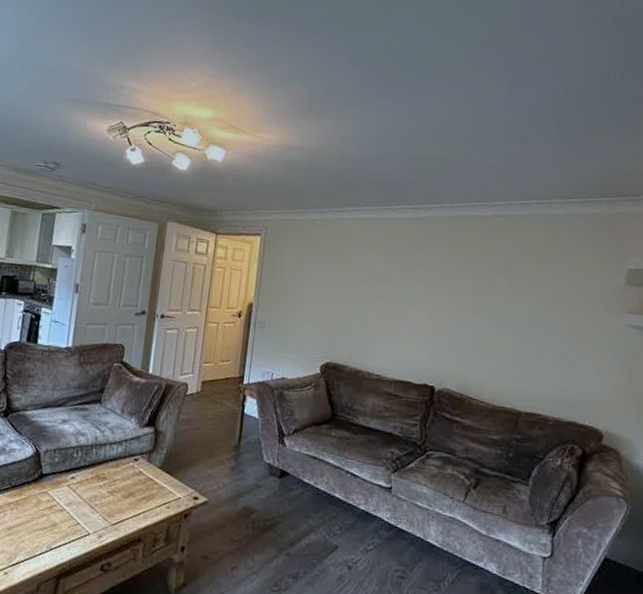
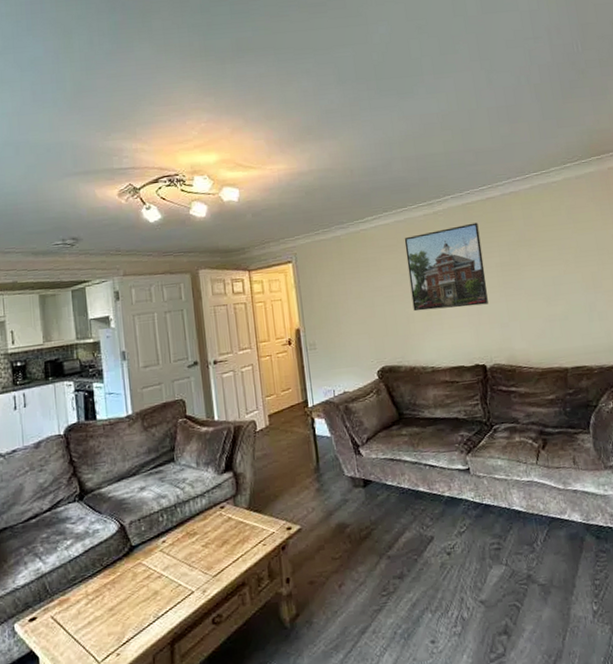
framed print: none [373,236,462,325] -> present [404,222,488,312]

